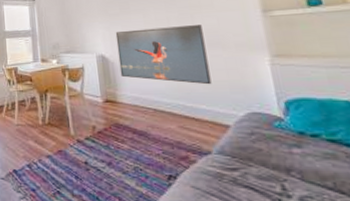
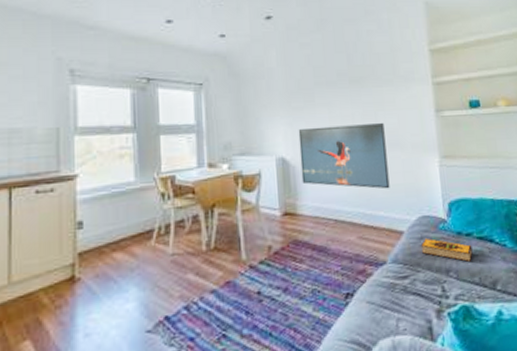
hardback book: none [252,134,323,165] -> present [421,237,473,263]

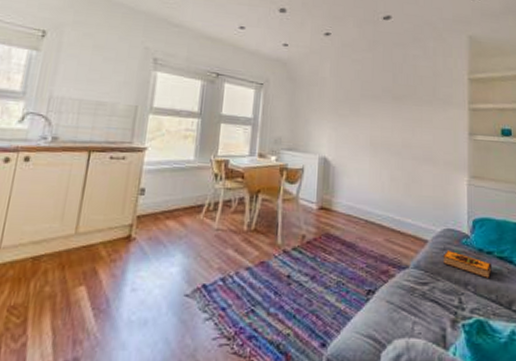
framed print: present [298,123,390,189] -> none [339,134,420,199]

